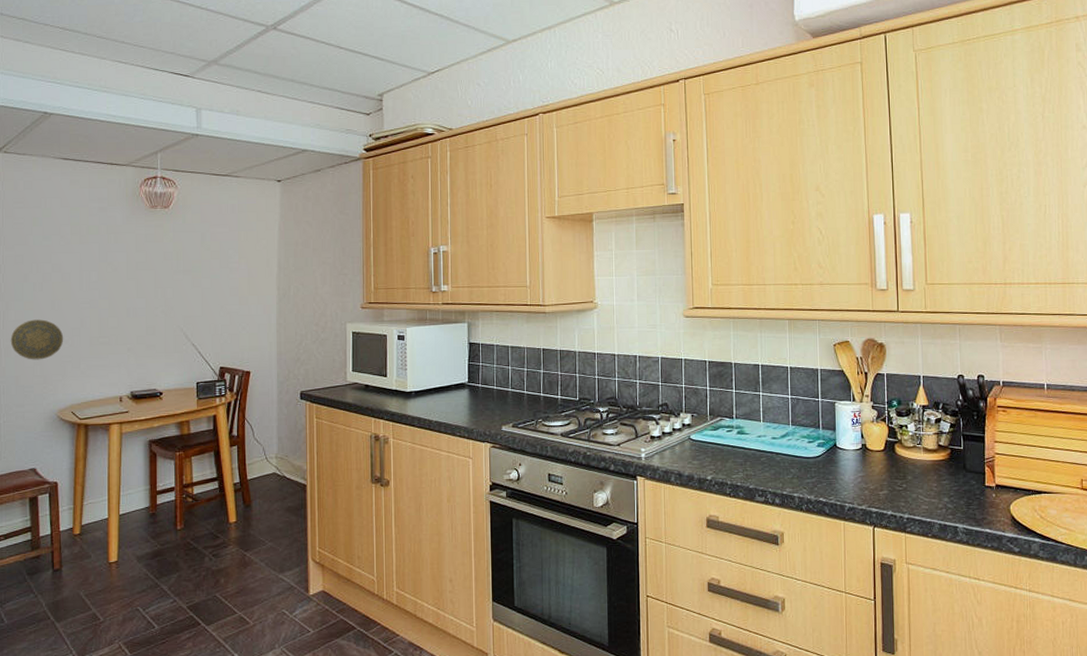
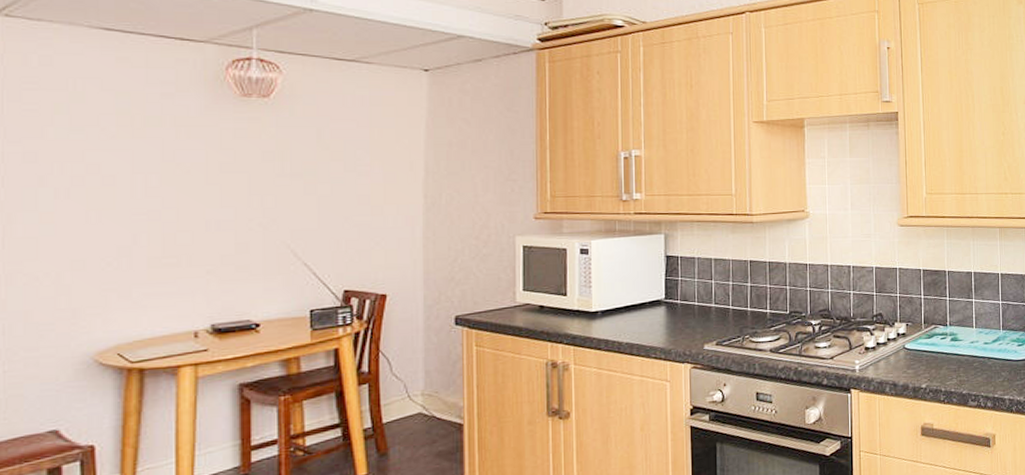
decorative plate: present [10,319,64,360] -> none [15,235,105,289]

